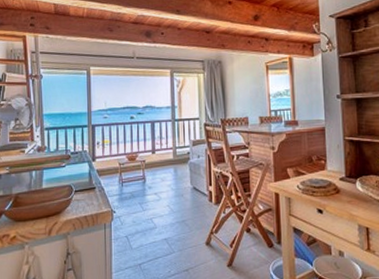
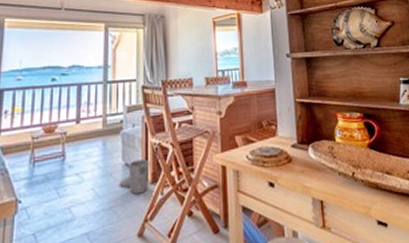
trash can: none [190,185,214,212] -> present [120,159,150,195]

